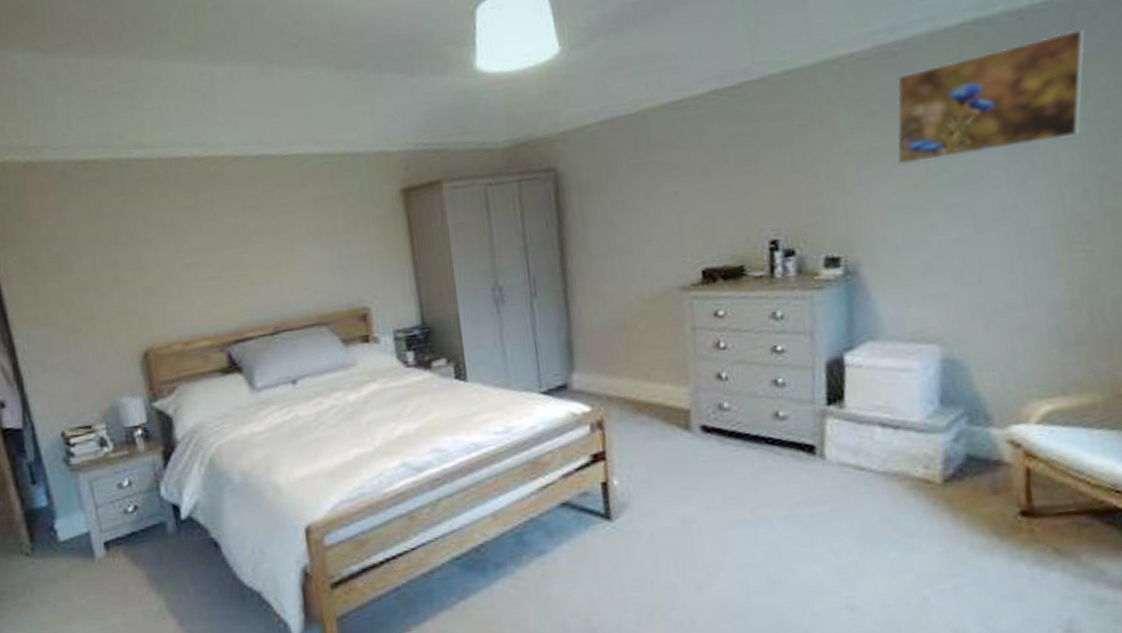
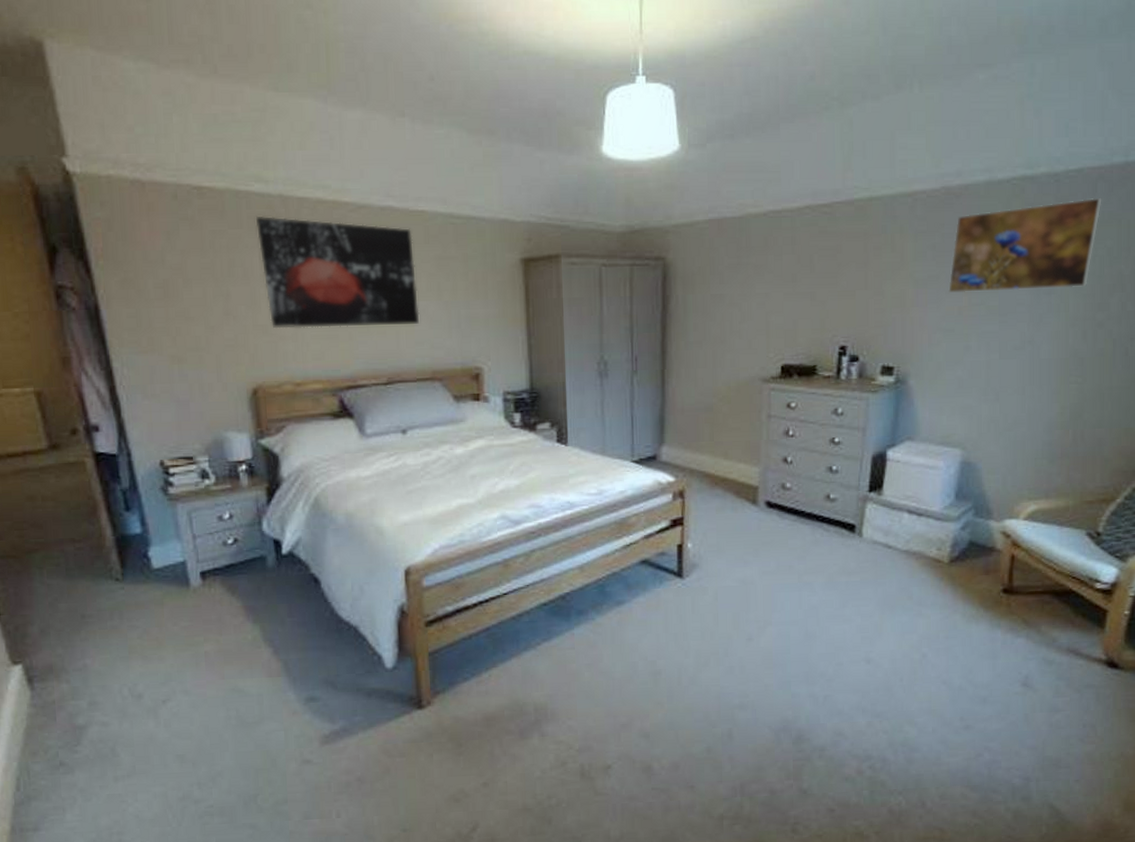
wall art: none [138,173,301,289] -> present [255,215,420,328]

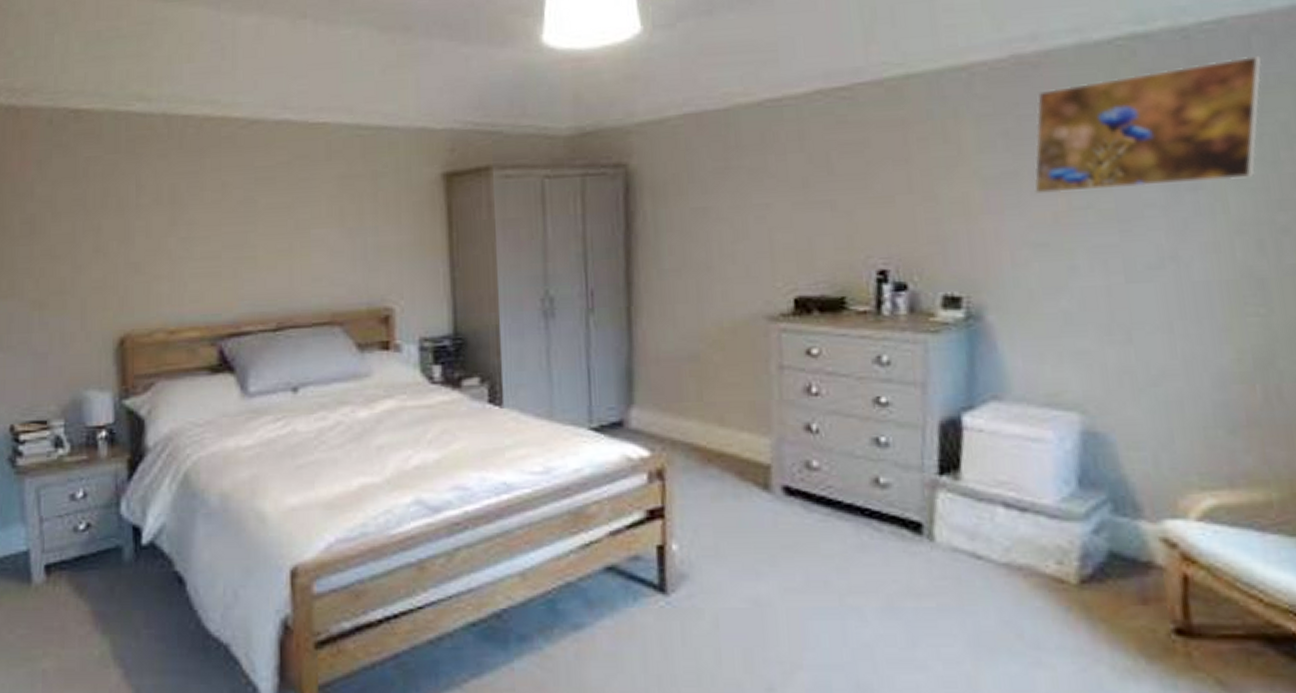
wall art: present [255,215,420,328] -> none [134,138,318,266]

